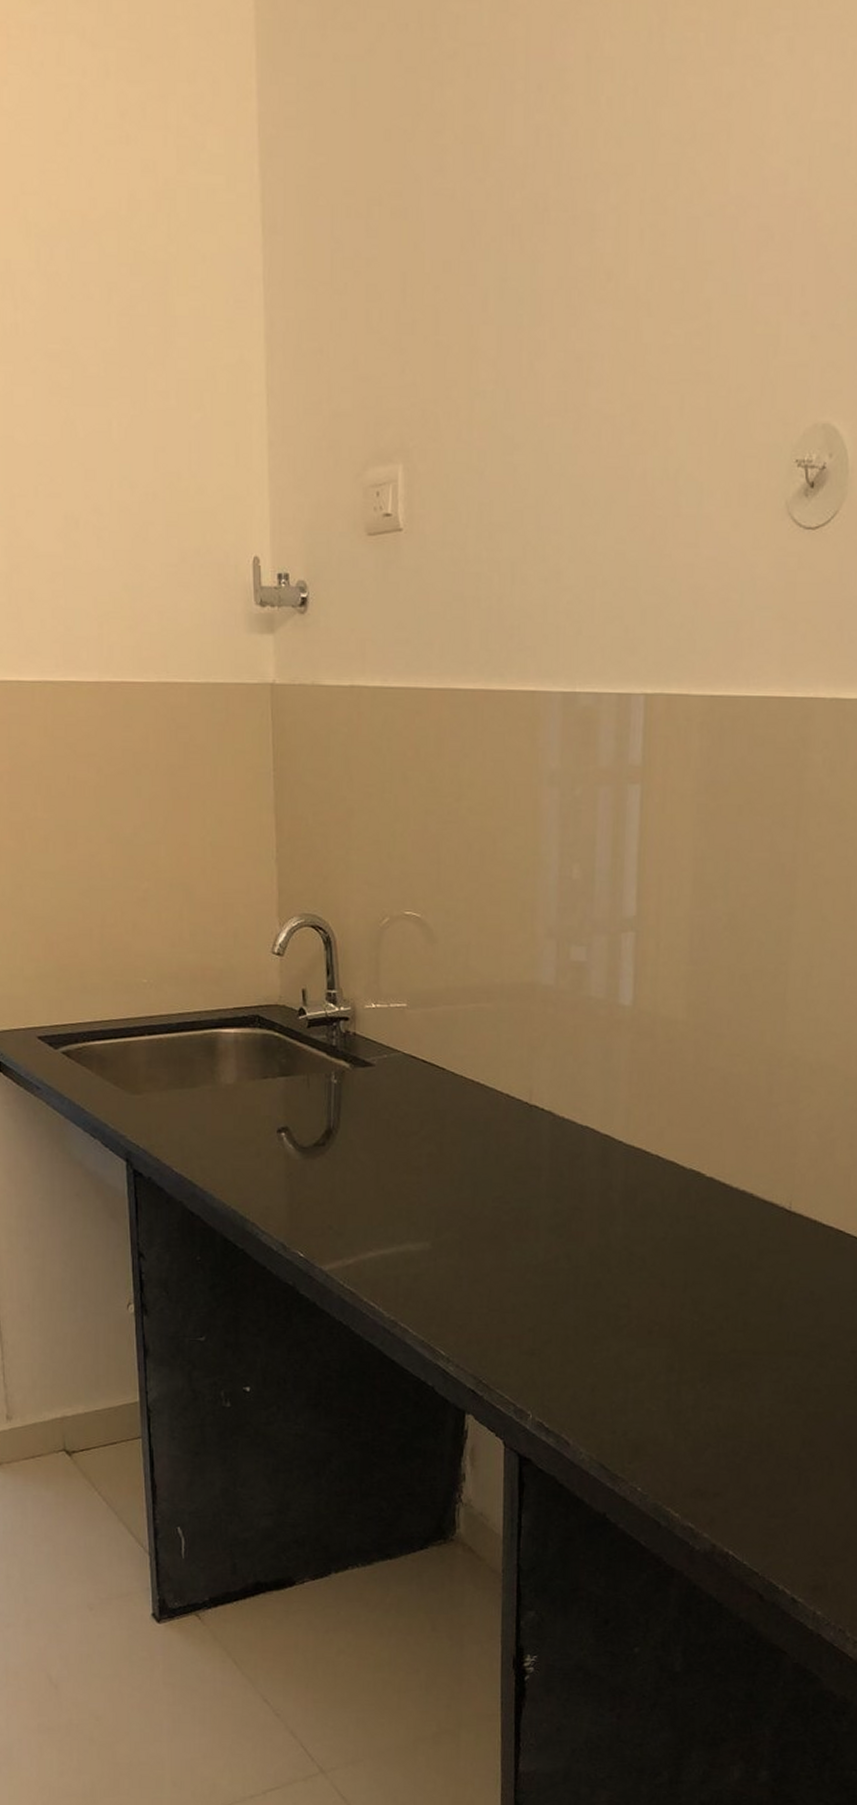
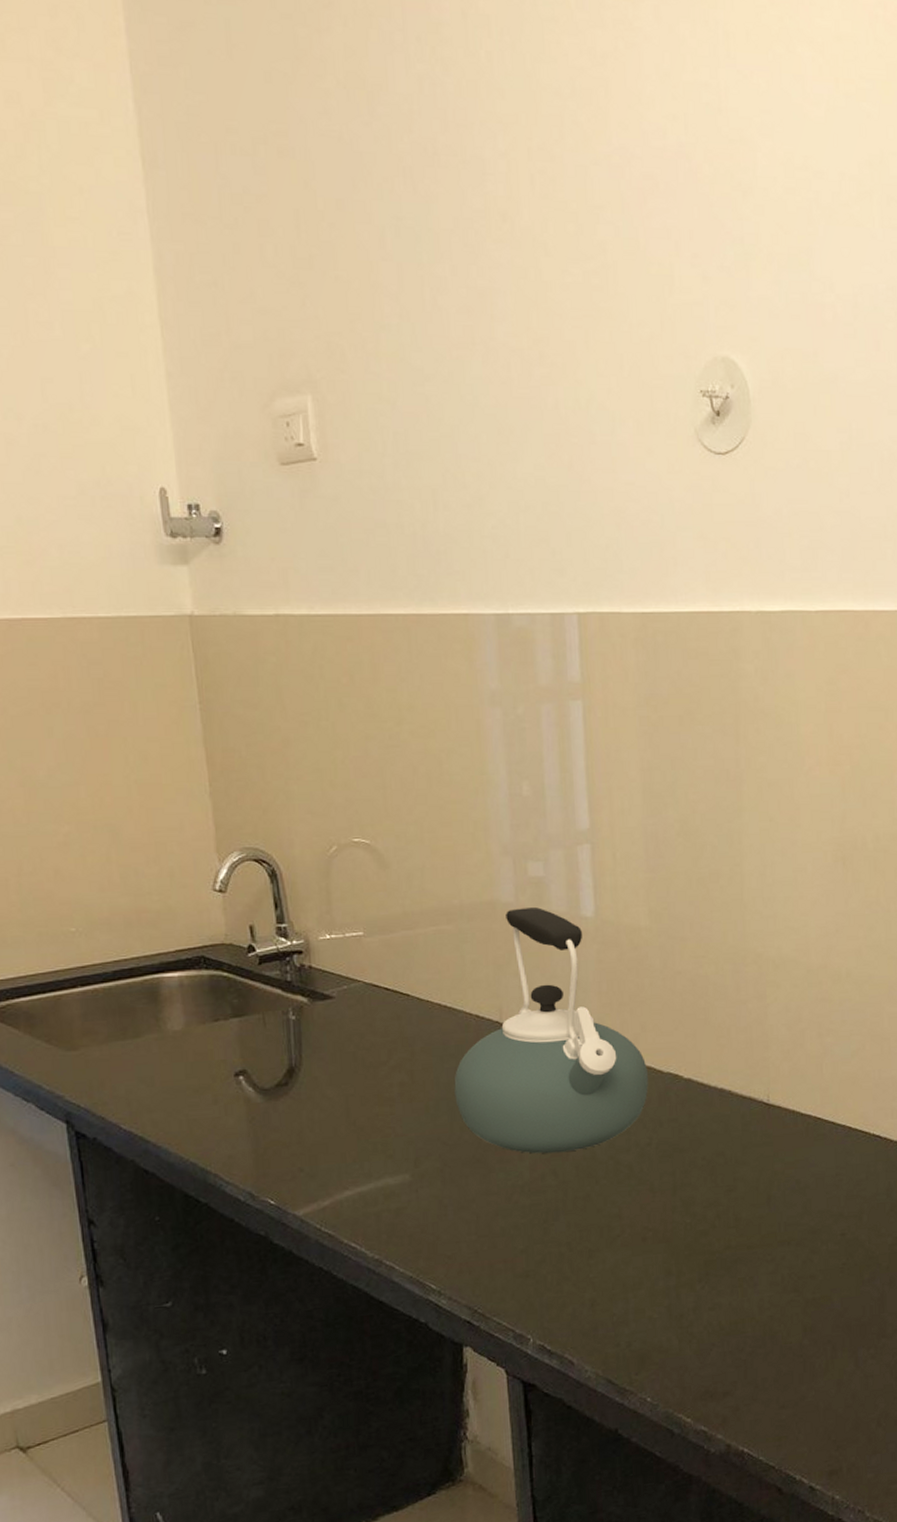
kettle: none [479,992,670,1238] -> present [454,907,648,1154]

